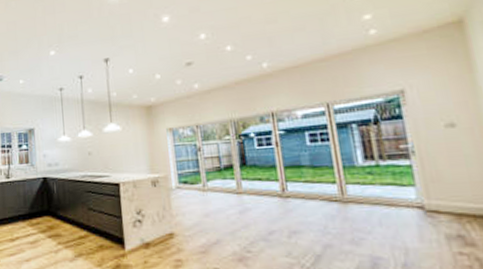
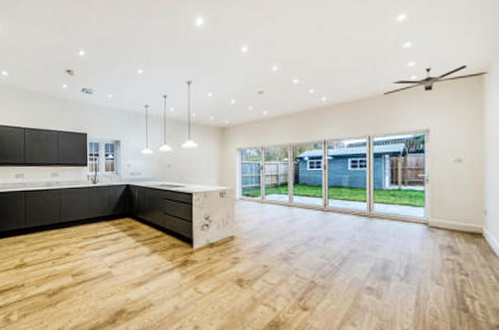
ceiling fan: none [338,12,469,55] -> present [384,65,488,96]

